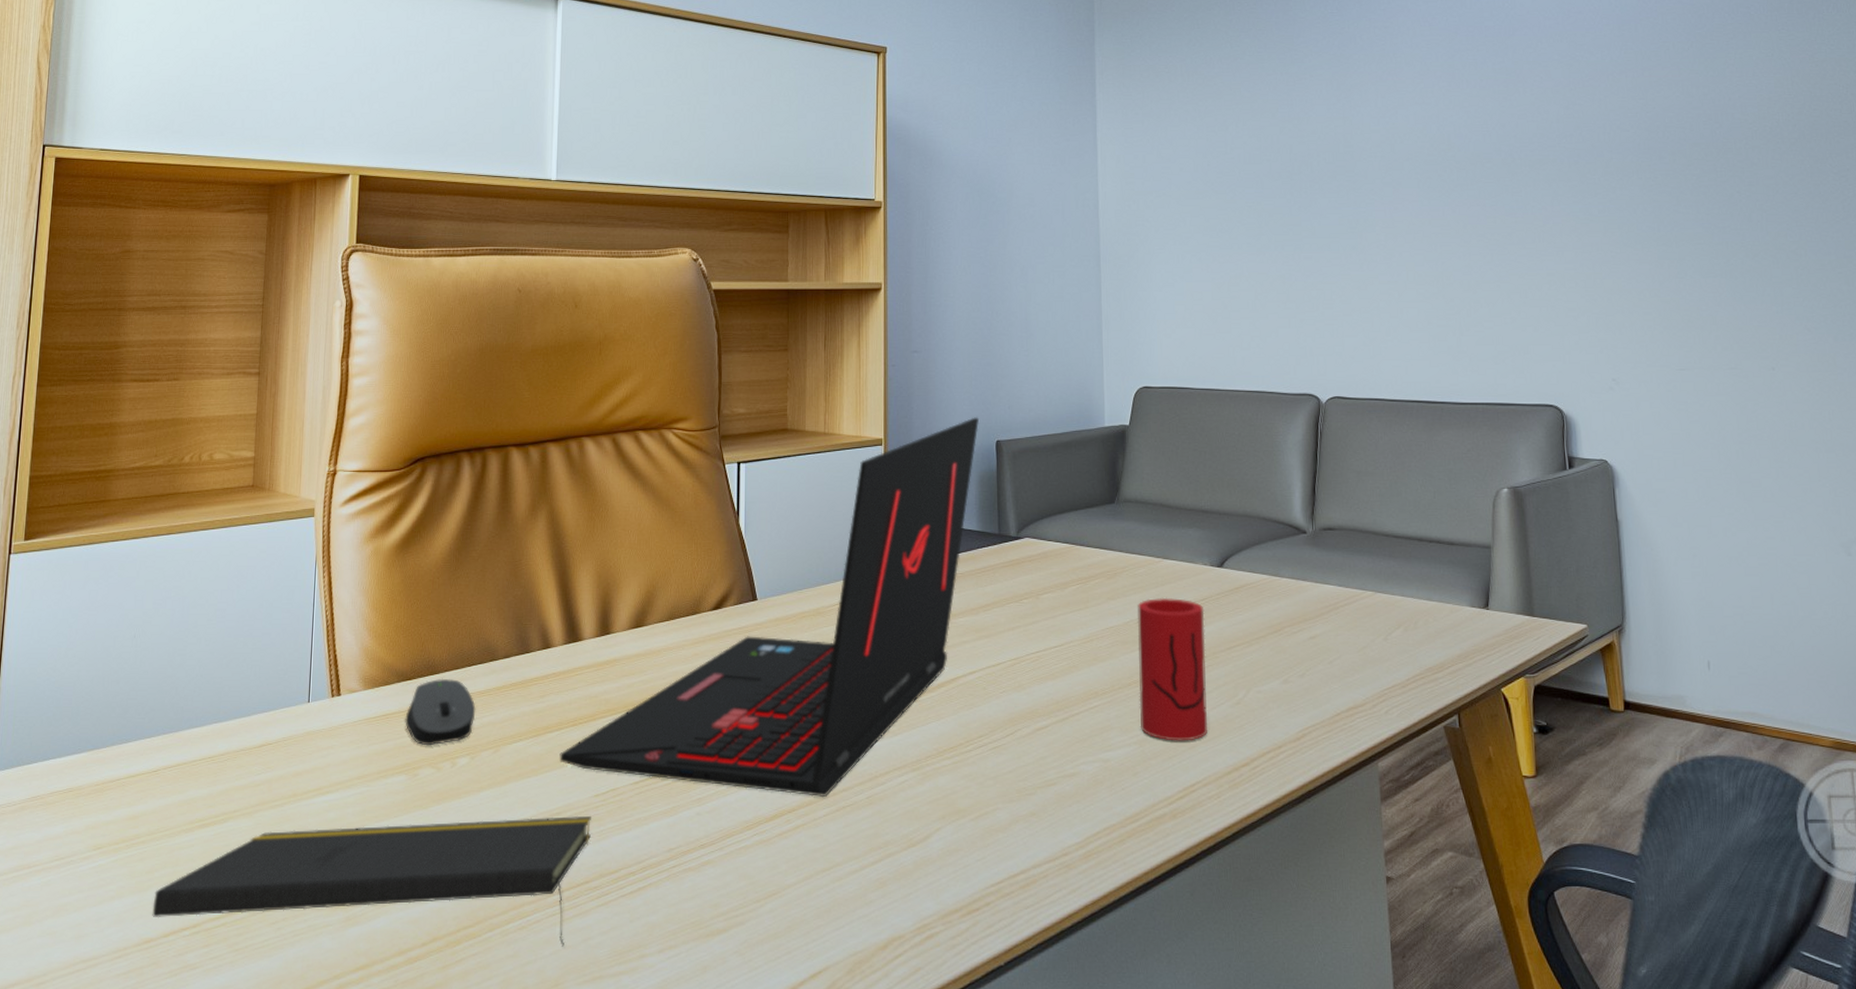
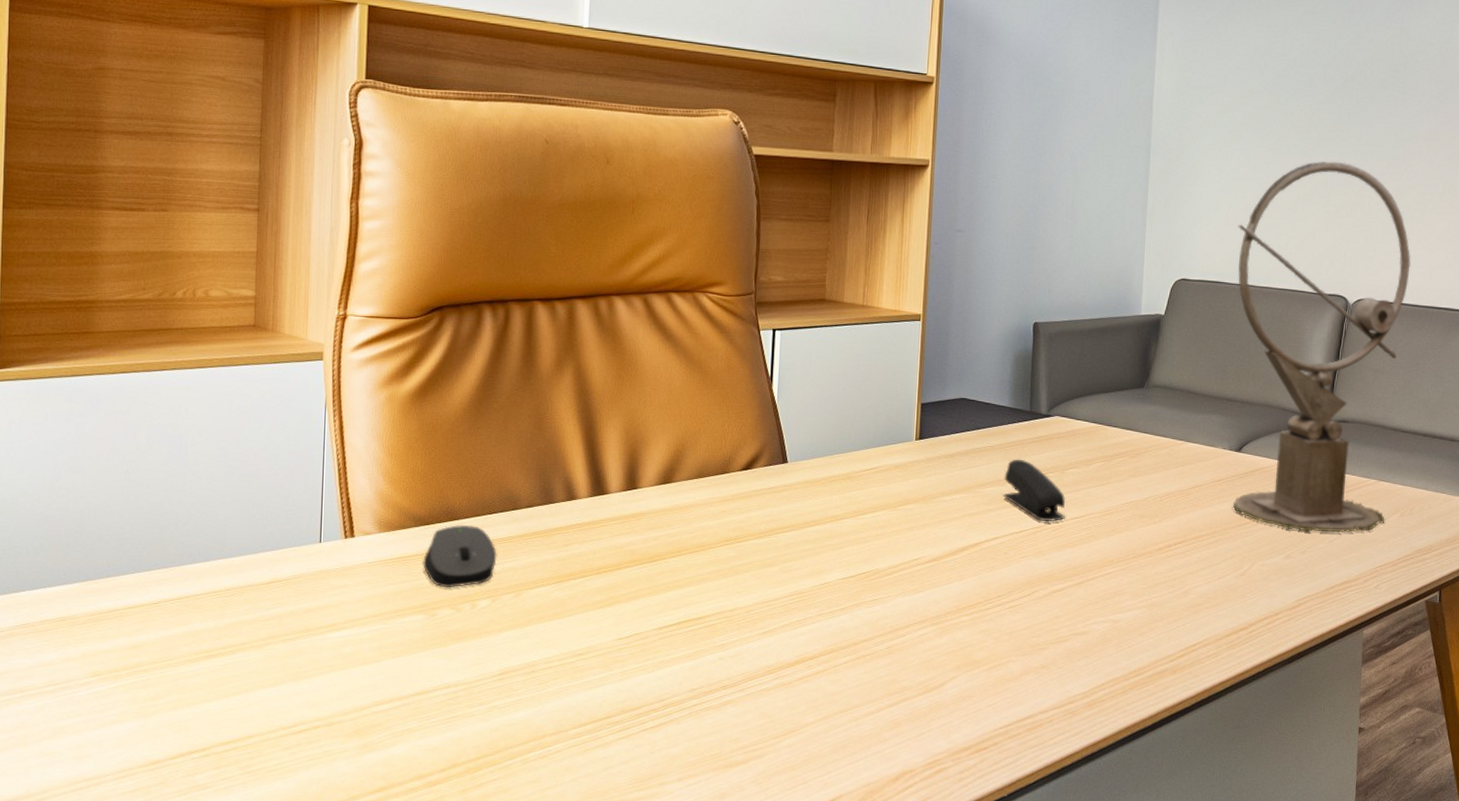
notepad: present [152,815,591,947] -> none [158,656,614,774]
laptop: present [559,417,979,798] -> none [583,298,1018,647]
stapler: none [976,585,1043,653] -> present [1002,459,1065,522]
cup: present [1138,597,1207,741] -> none [1150,477,1220,607]
sundial: none [1196,256,1388,652] -> present [1232,161,1411,533]

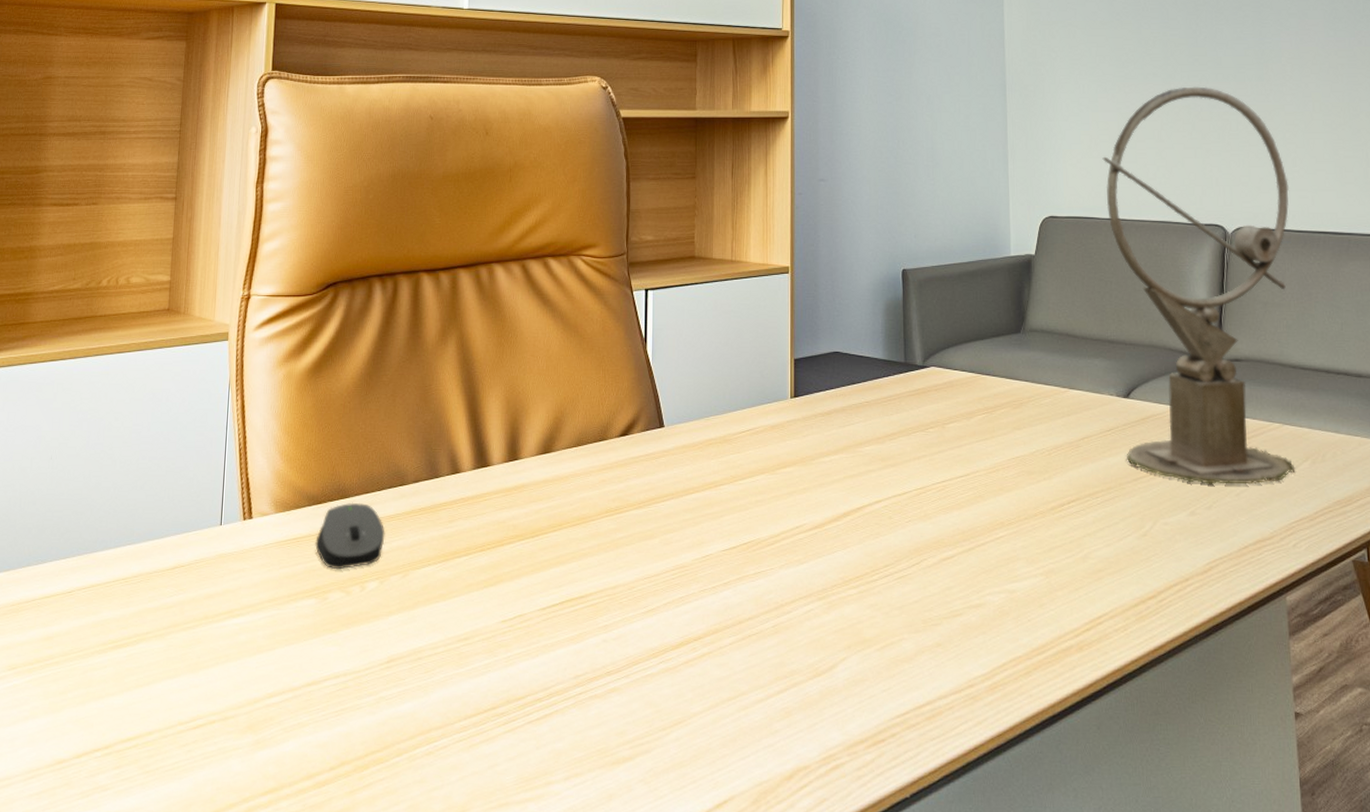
stapler: present [1002,459,1065,522] -> none [882,414,949,482]

